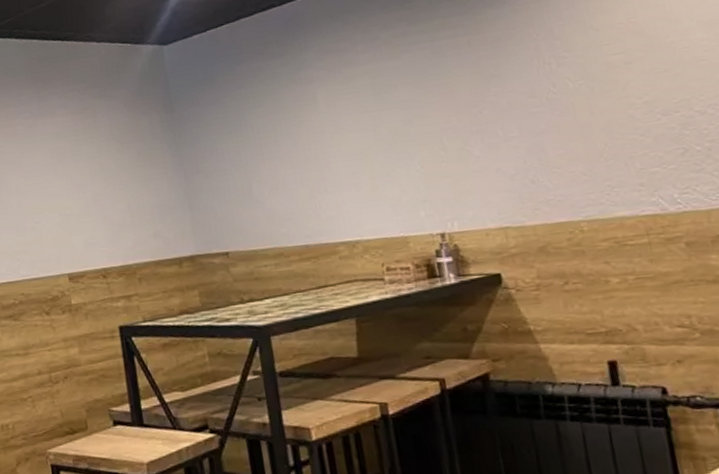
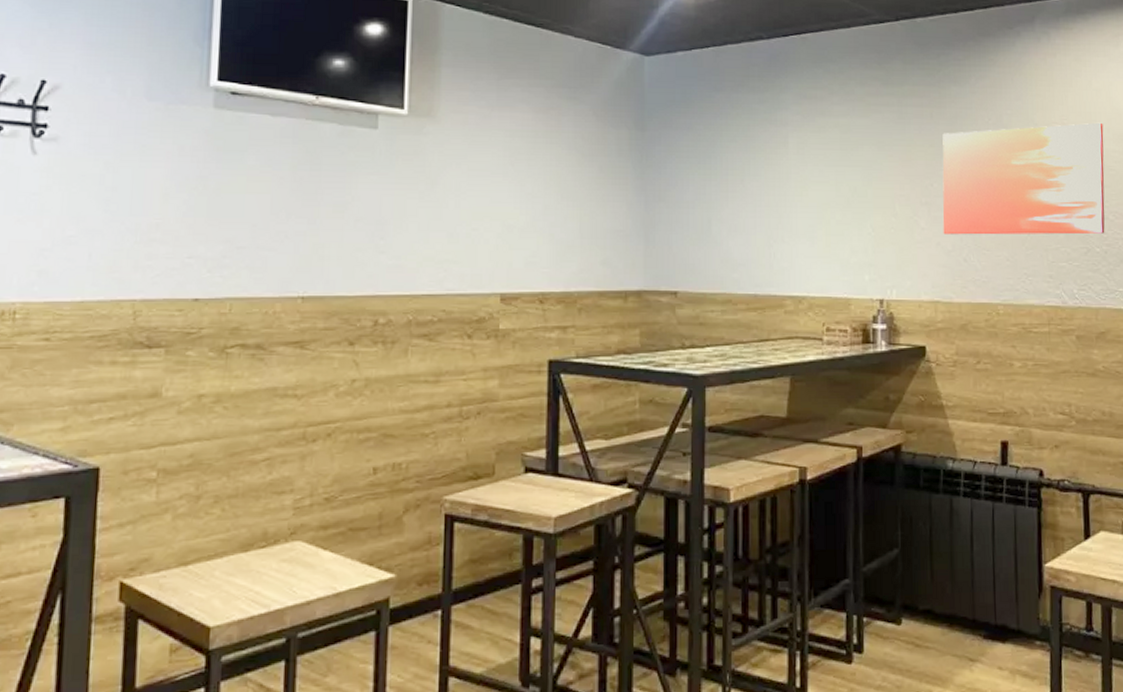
wall art: none [485,12,705,160] -> present [942,122,1105,235]

